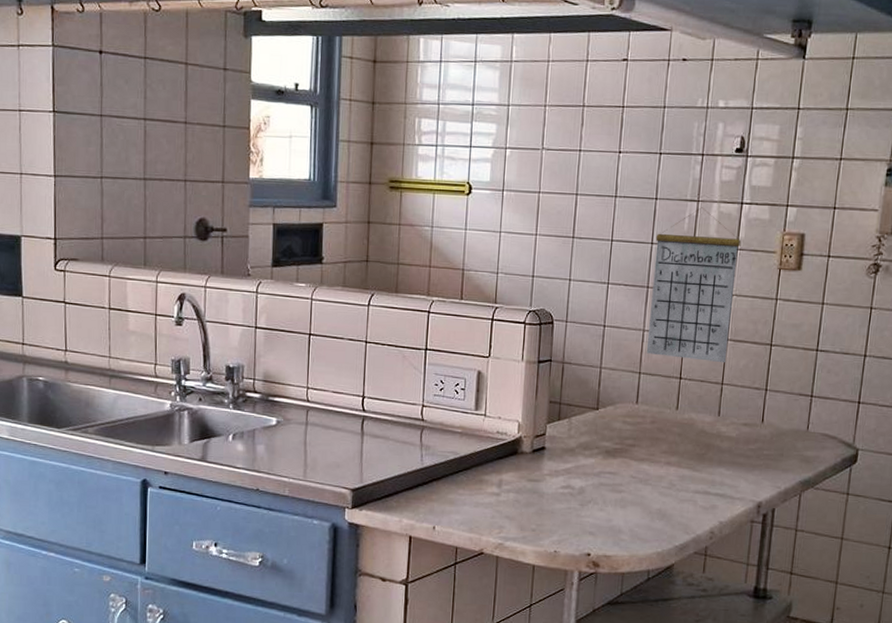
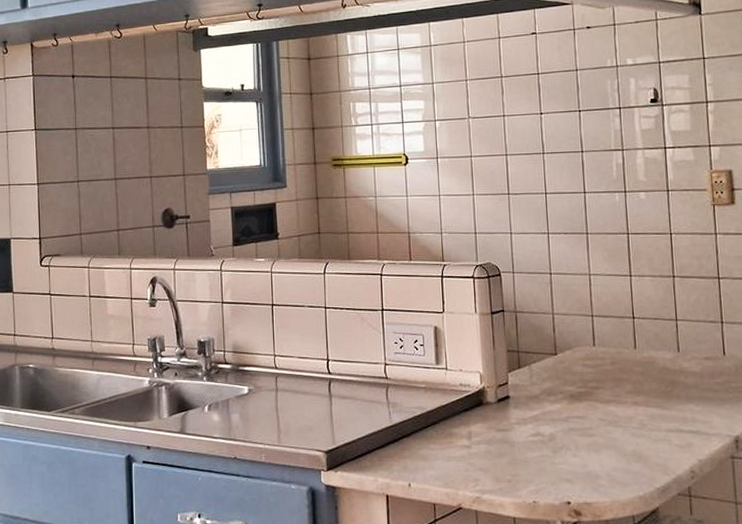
calendar: present [646,207,742,363] -> none [587,155,677,300]

